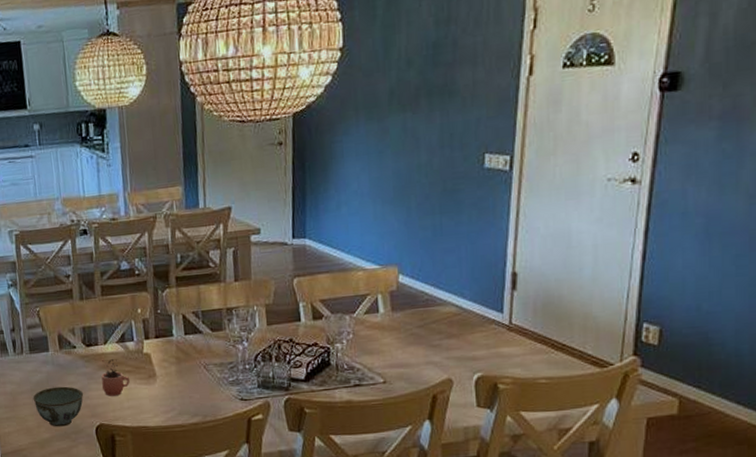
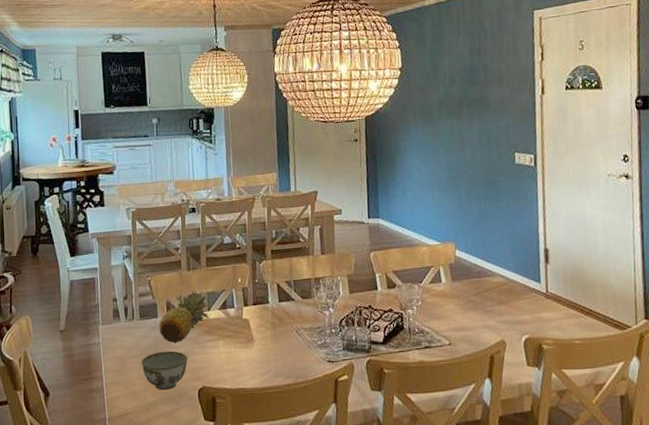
fruit: none [50,322,106,379] -> present [159,290,209,343]
cocoa: present [101,359,130,396] -> none [205,324,230,360]

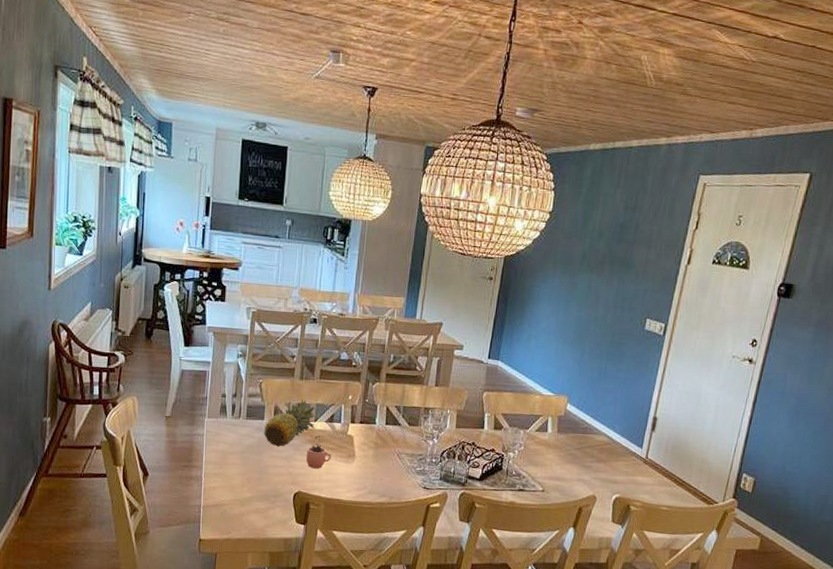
bowl: present [141,350,188,391] -> none [242,452,289,489]
cocoa: none [205,324,230,360] -> present [306,435,331,469]

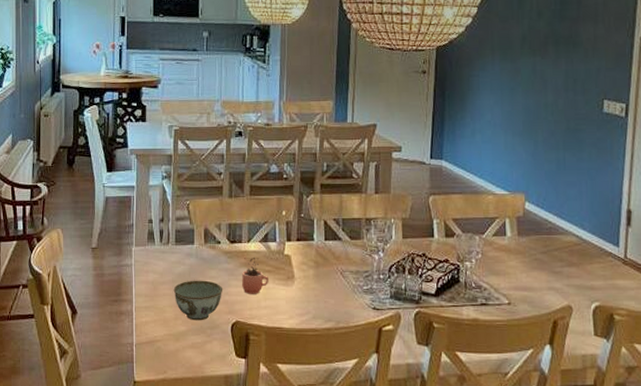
bowl: none [242,452,289,489] -> present [173,280,223,321]
fruit: present [264,399,316,447] -> none [195,219,249,273]

